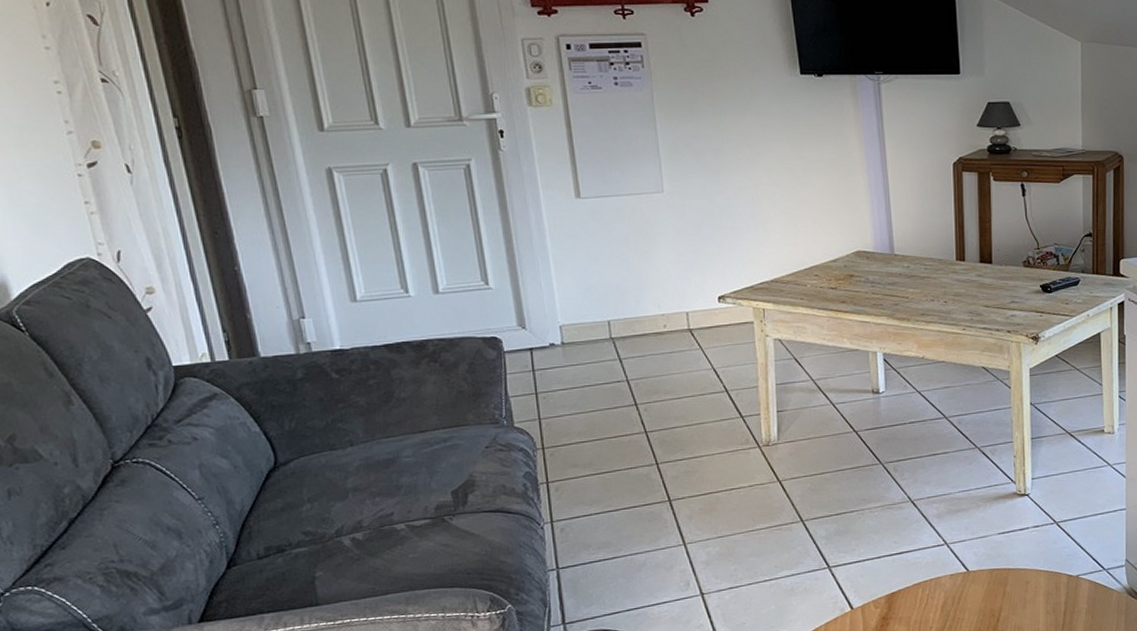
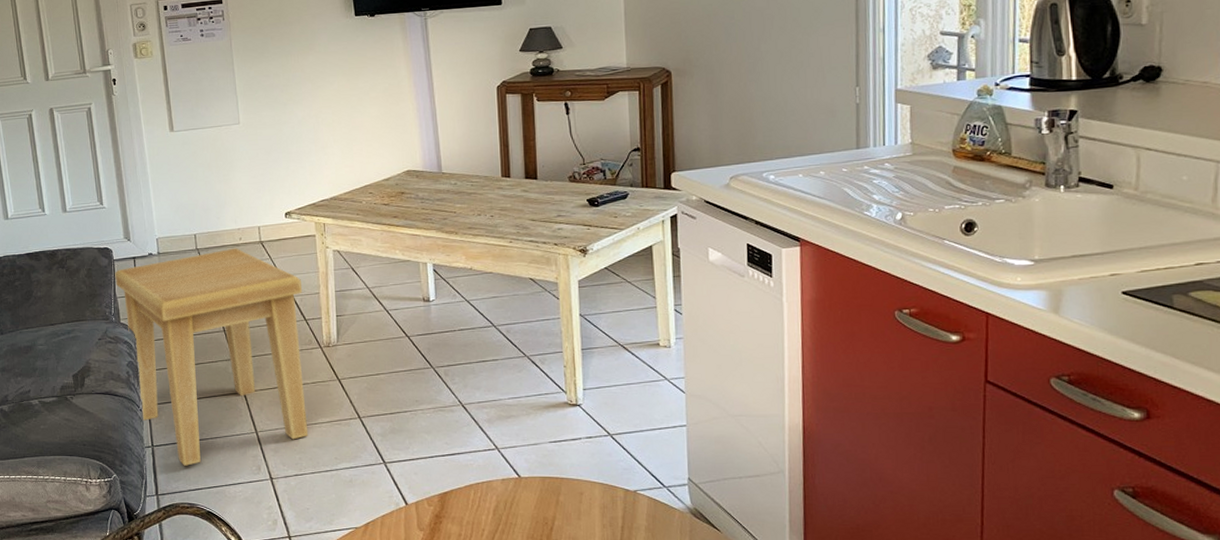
side table: none [506,336,745,588] -> present [115,248,309,466]

